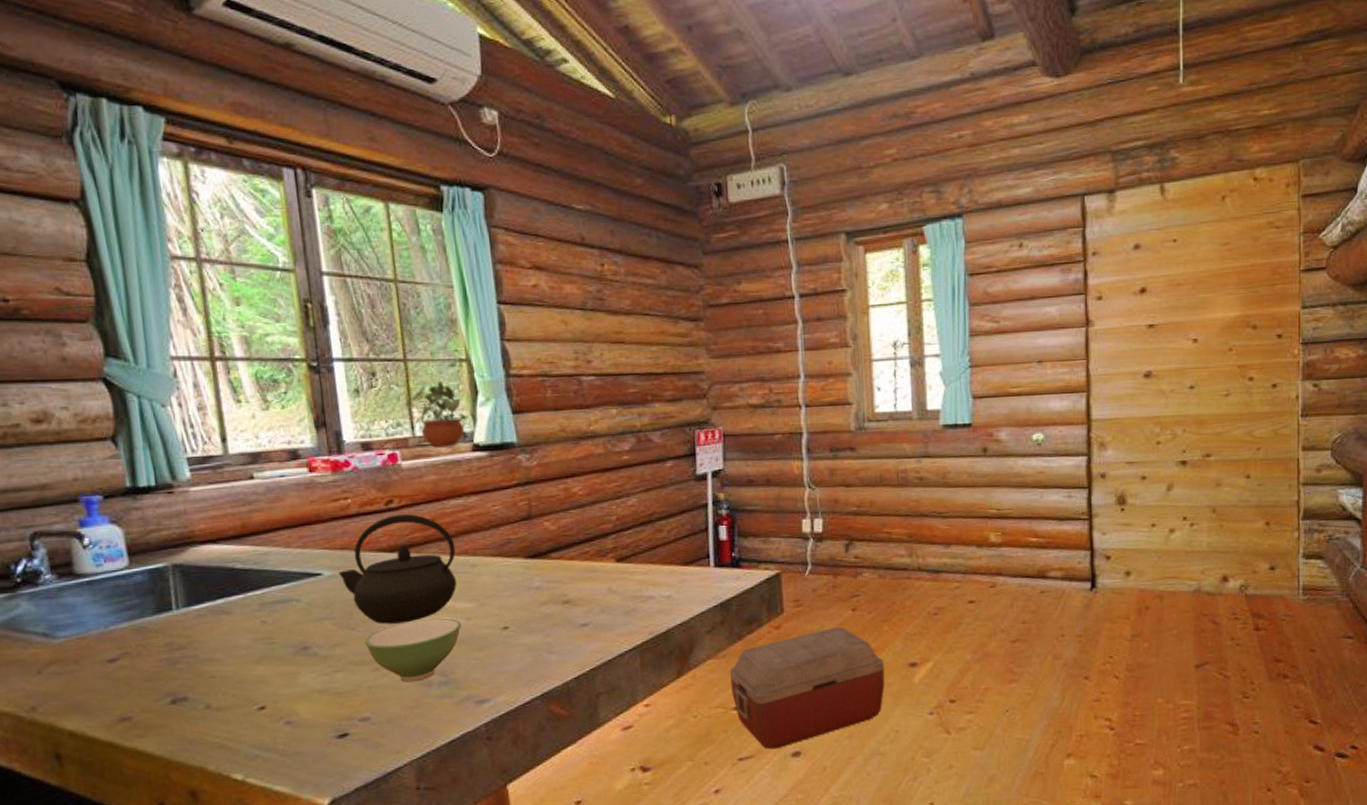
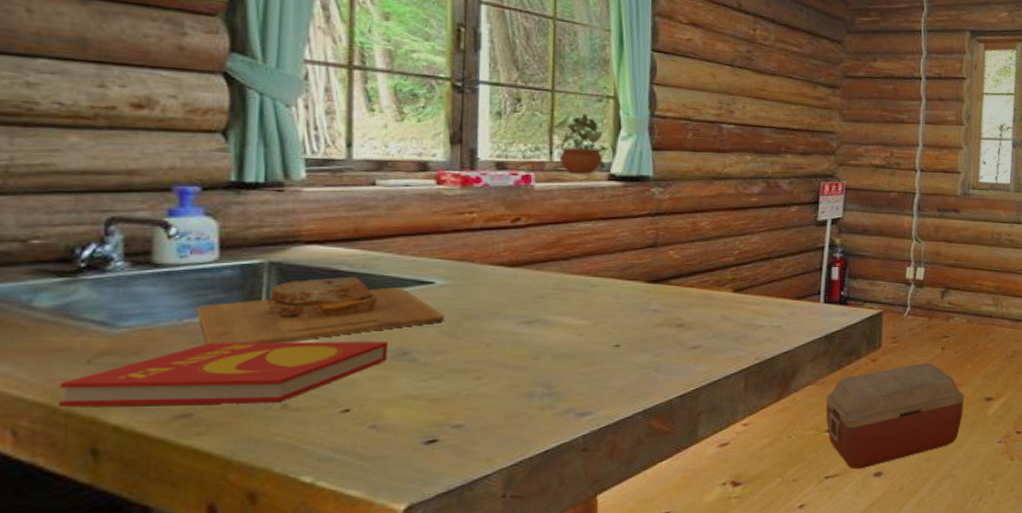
book: none [19,637,291,715] -> present [57,342,388,407]
cutting board: none [118,573,337,650] -> present [196,276,445,345]
kettle: present [338,514,457,624] -> none [452,232,578,335]
bowl: present [365,618,462,683] -> none [470,333,573,392]

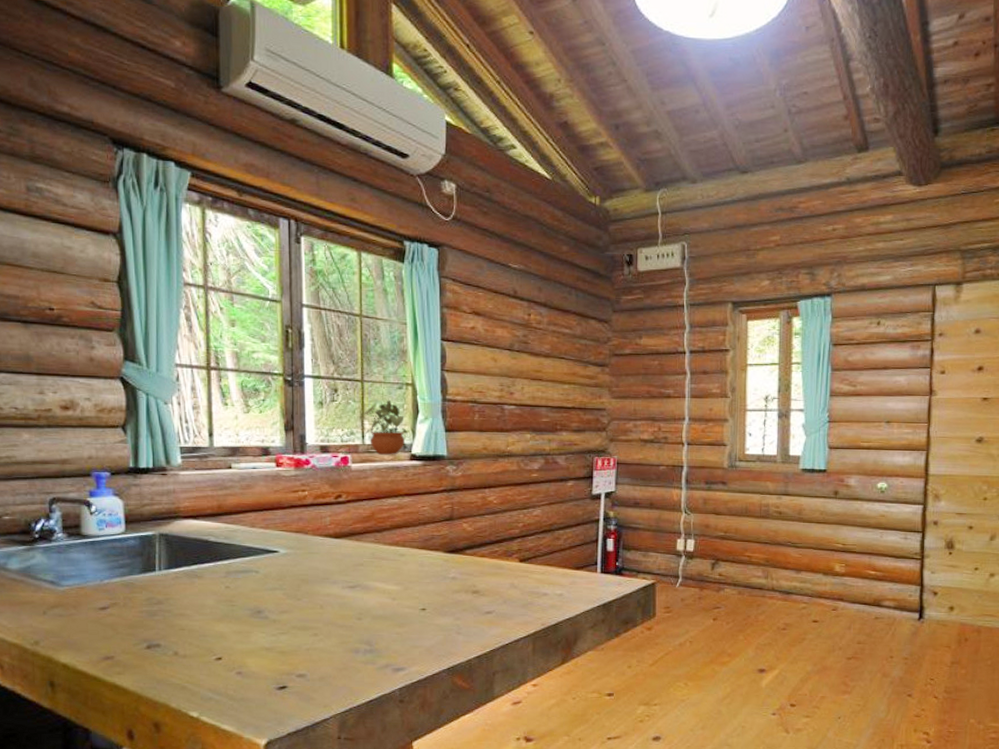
book: present [57,342,388,407] -> none [26,599,247,650]
cutting board: present [196,276,445,345] -> none [112,546,288,601]
cooler: present [825,362,964,469] -> none [605,632,737,733]

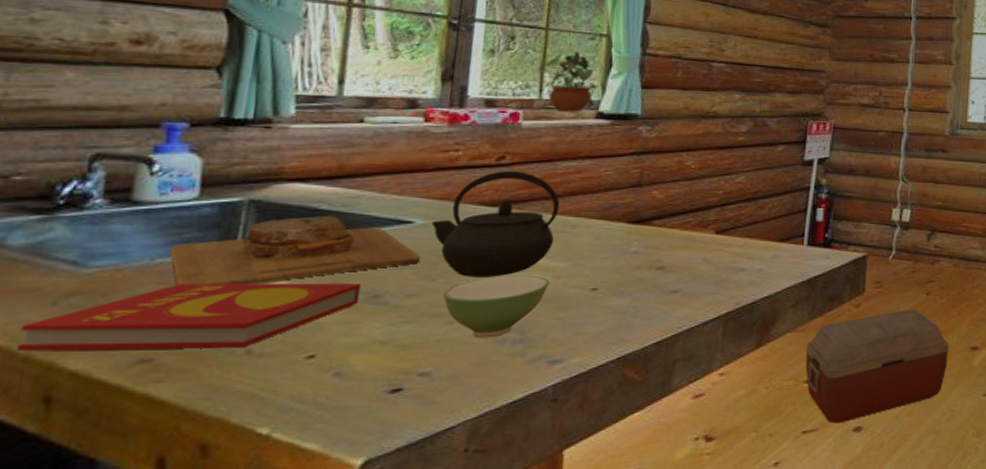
book: none [26,599,247,650] -> present [16,283,361,351]
cutting board: none [112,546,288,601] -> present [169,215,422,286]
kettle: none [292,508,389,598] -> present [431,171,560,277]
bowl: none [308,596,388,648] -> present [443,275,550,338]
cooler: none [605,632,737,733] -> present [805,308,949,424]

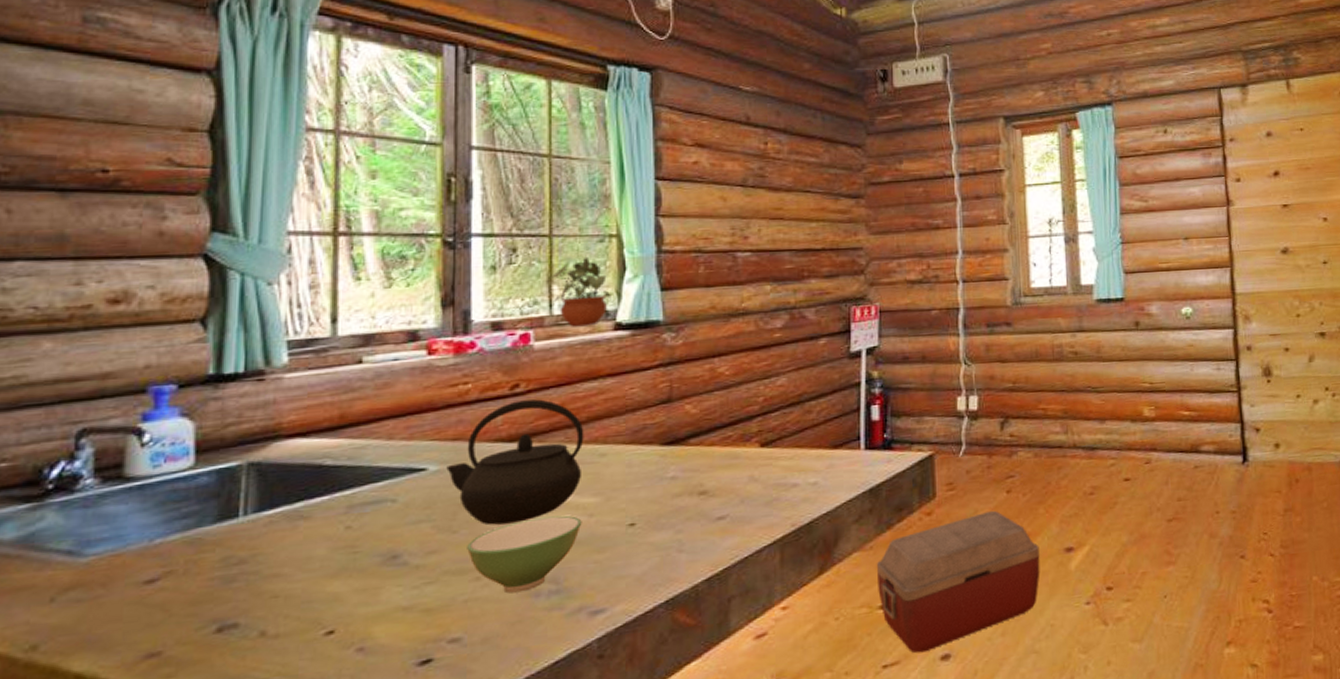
book: present [16,283,361,351] -> none [16,544,376,657]
cutting board: present [169,215,422,286] -> none [168,470,439,567]

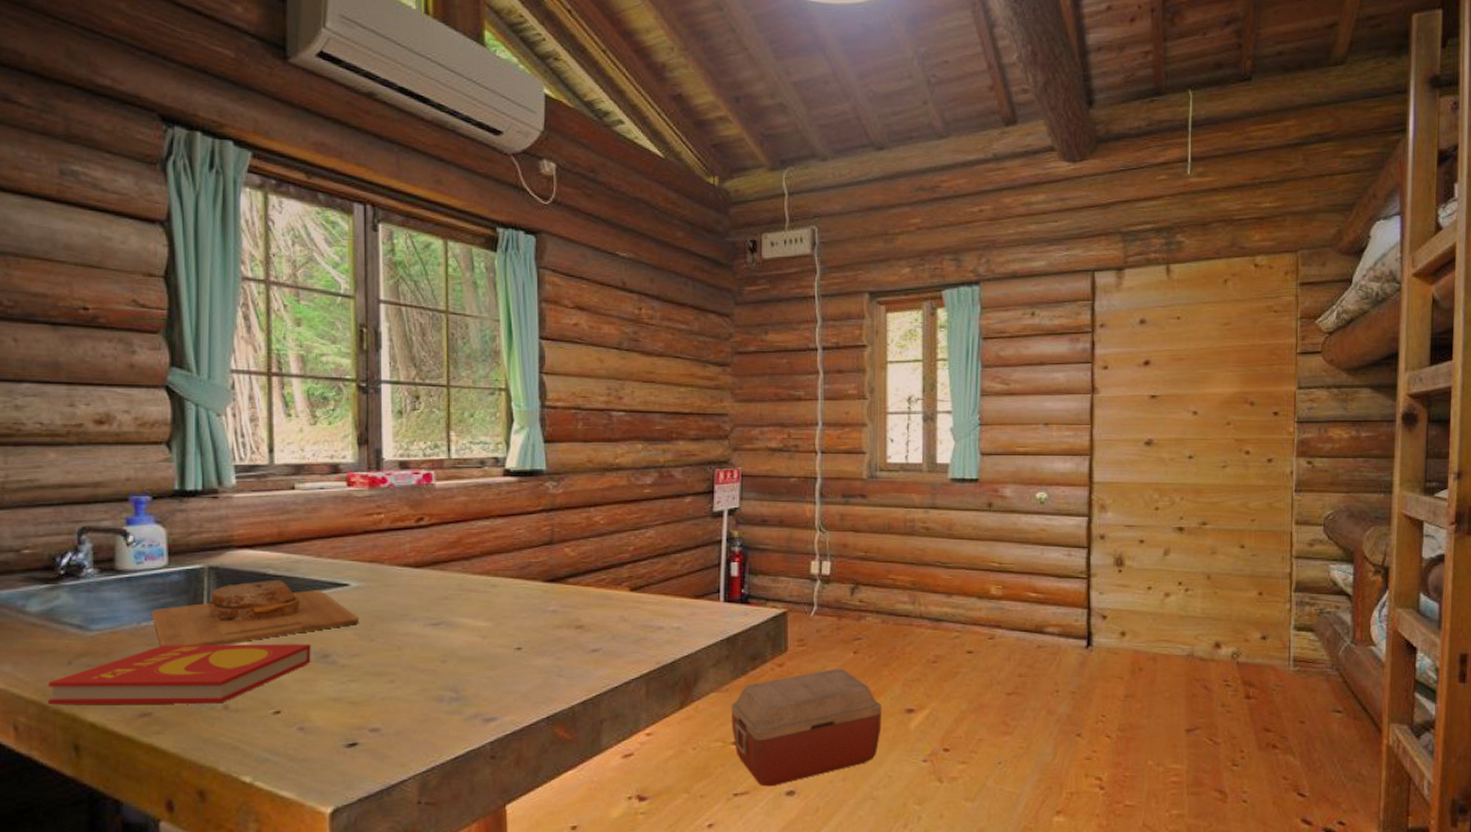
book: none [16,544,376,657] -> present [47,644,311,704]
cutting board: none [168,470,439,567] -> present [151,579,360,647]
kettle: present [446,399,584,525] -> none [365,532,478,637]
bowl: present [467,515,582,594] -> none [383,635,477,696]
potted plant: present [545,256,611,327] -> none [444,407,501,471]

